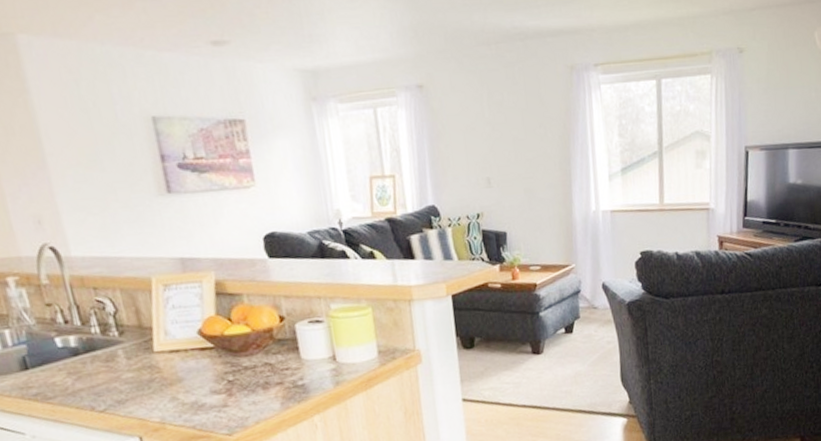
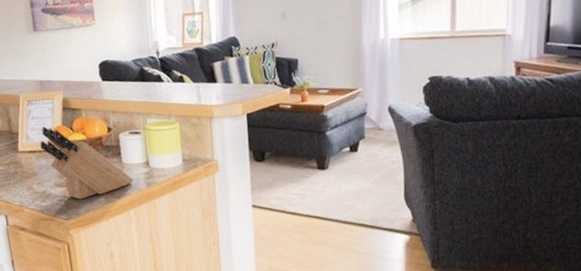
knife block: none [185,317,317,409] -> present [40,126,134,200]

